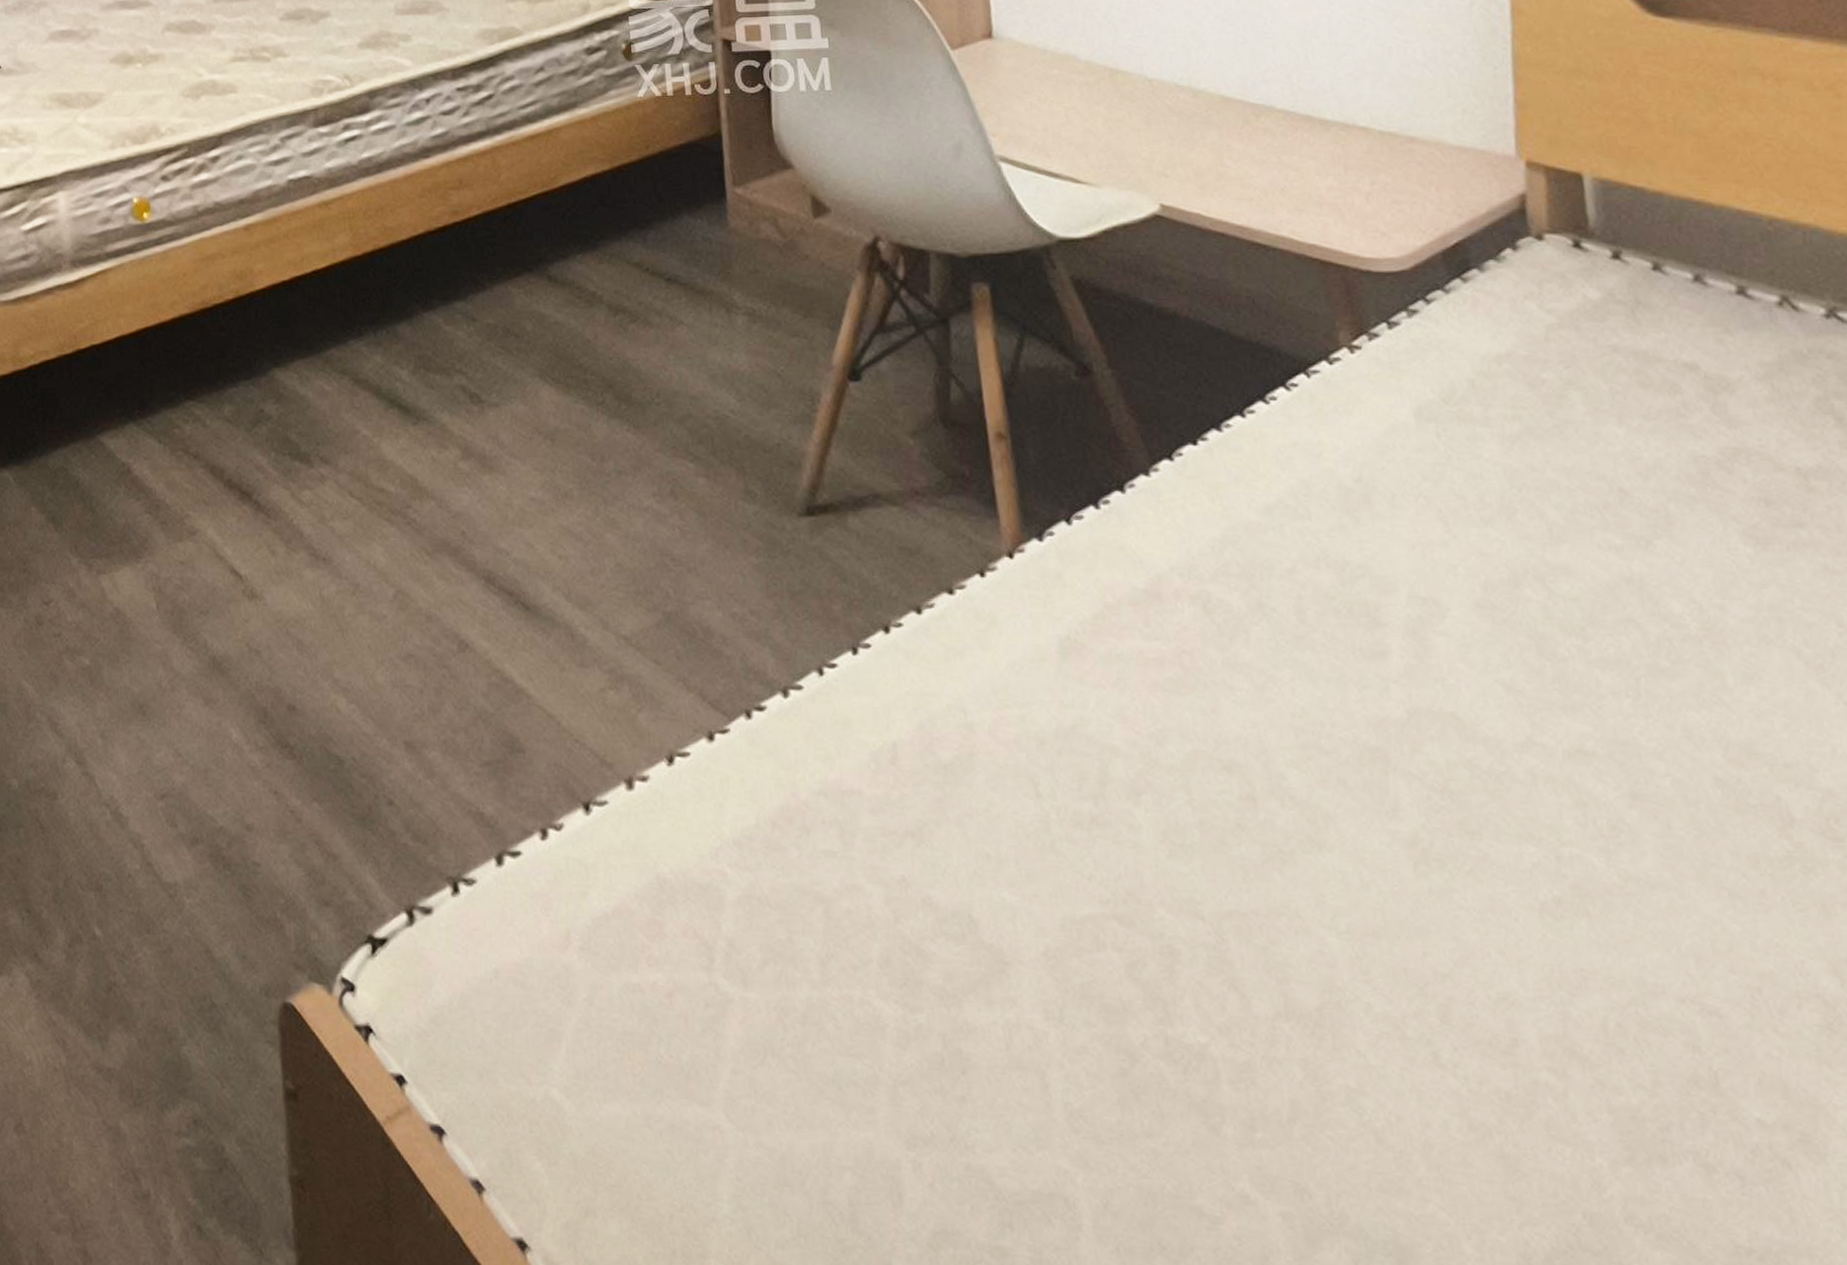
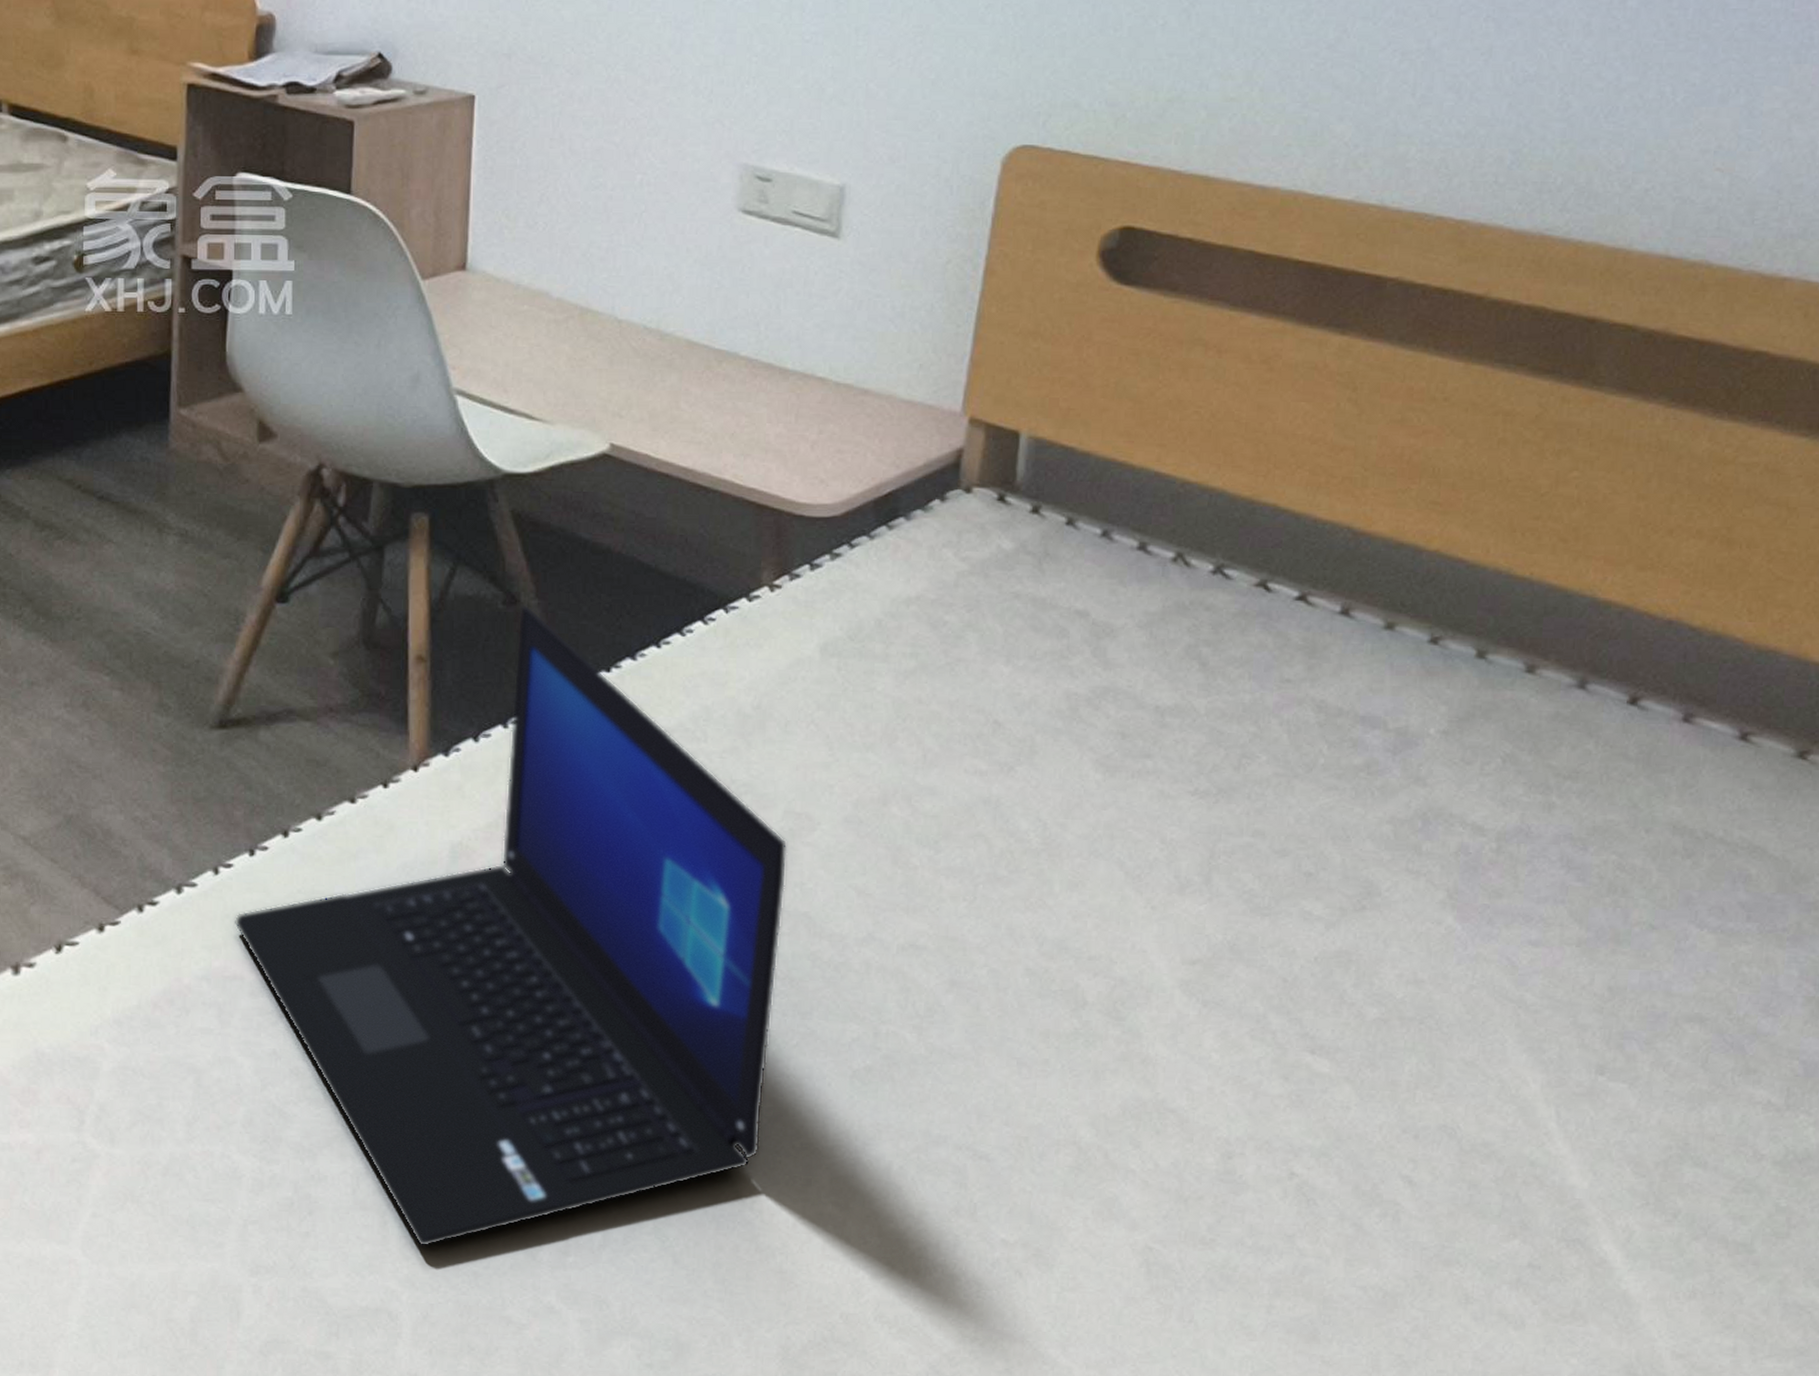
laptop: none [844,375,1452,1117] -> present [234,605,788,1247]

